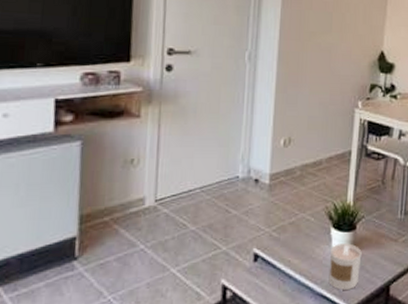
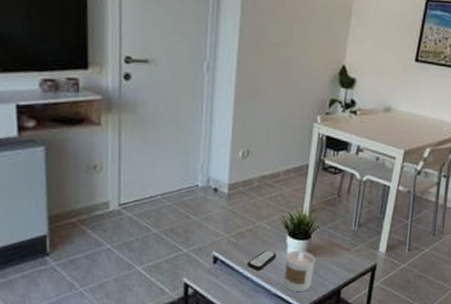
remote control: none [289,245,321,268] -> present [246,250,276,270]

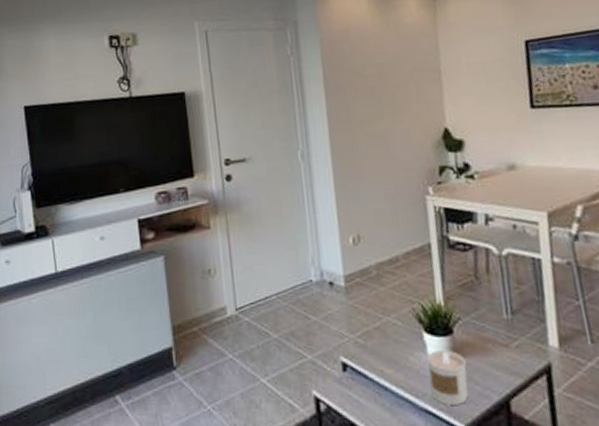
remote control: present [246,250,276,270] -> none [381,352,416,378]

